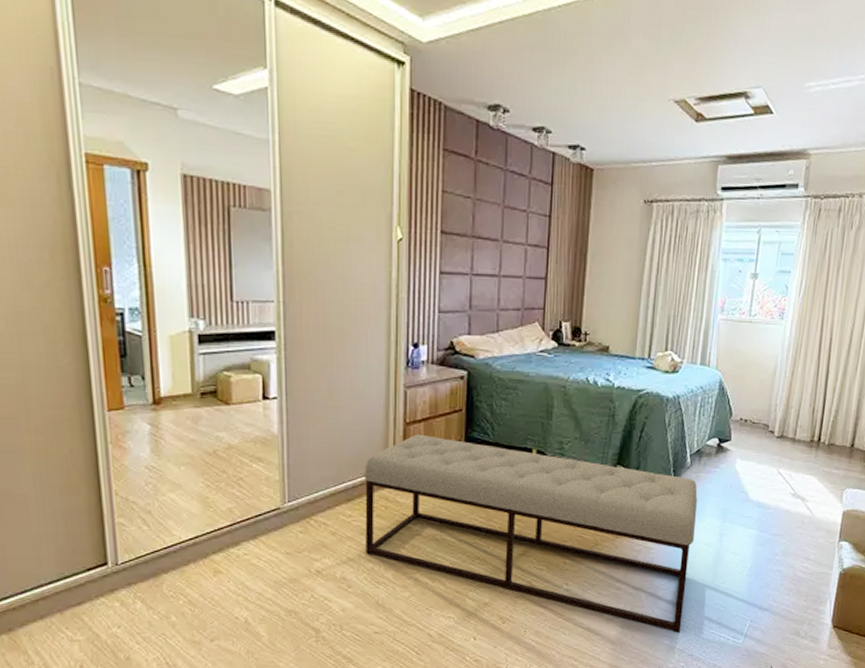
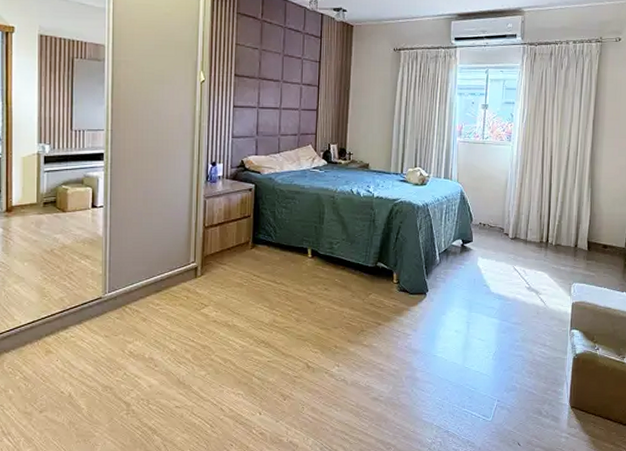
bench: present [364,434,698,633] -> none [170,236,446,411]

